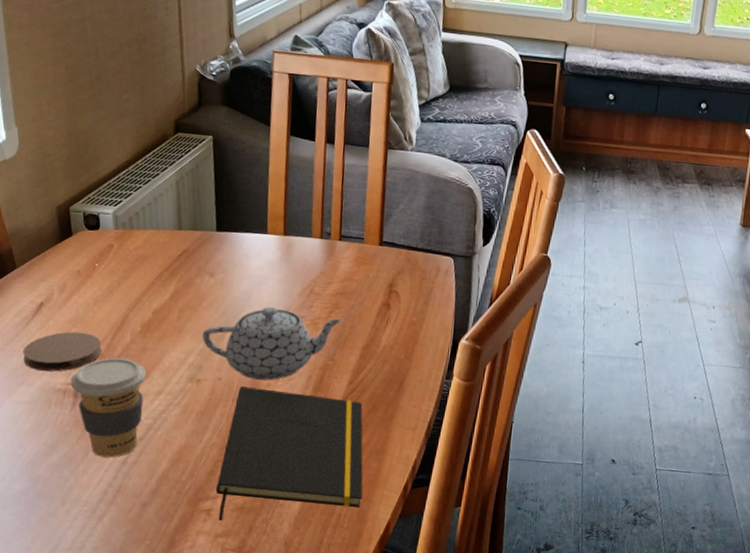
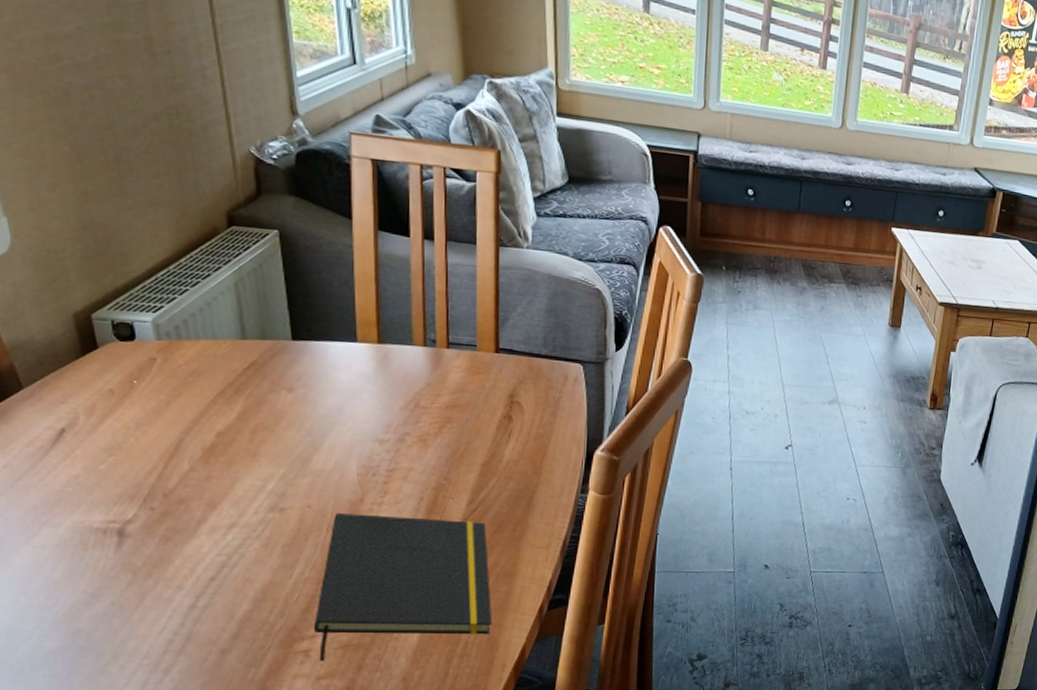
coaster: present [22,331,102,372] -> none [42,461,152,509]
coffee cup: present [70,357,147,458] -> none [112,489,214,603]
teapot: present [202,306,344,381] -> none [283,423,458,505]

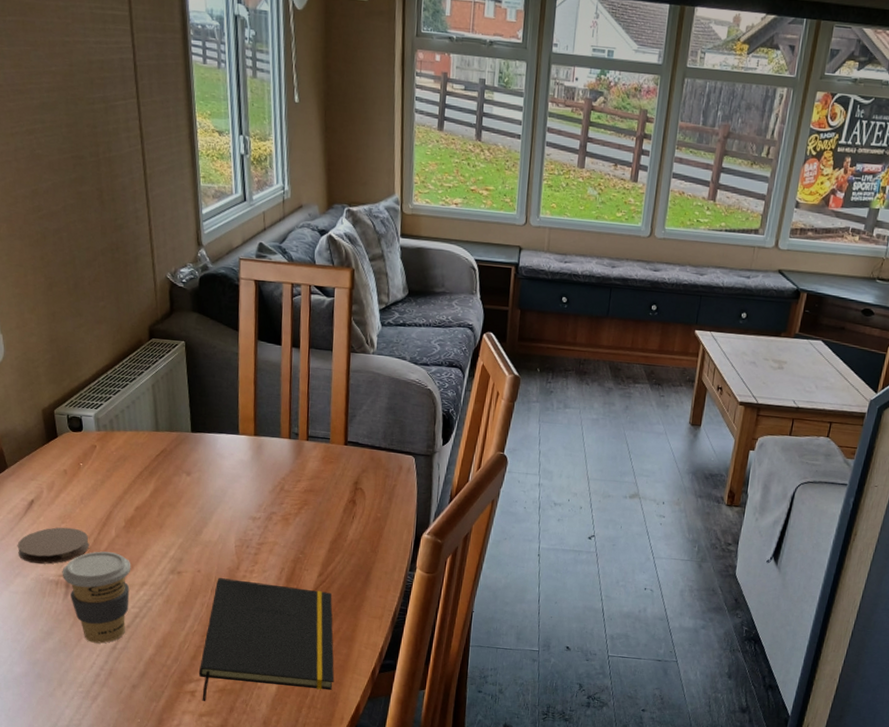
coaster: none [42,461,152,509] -> present [17,527,90,564]
coffee cup: none [112,489,214,603] -> present [62,551,131,644]

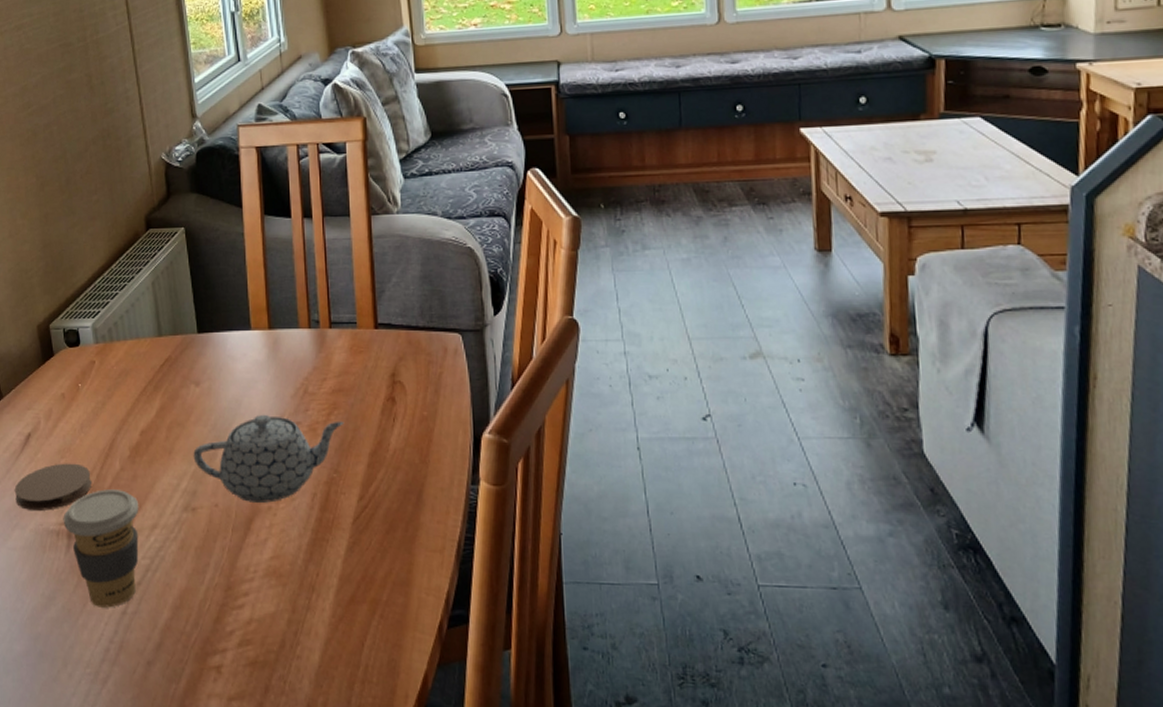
teapot: none [181,503,313,573] -> present [193,414,345,503]
notepad: present [198,578,335,701] -> none [223,512,391,679]

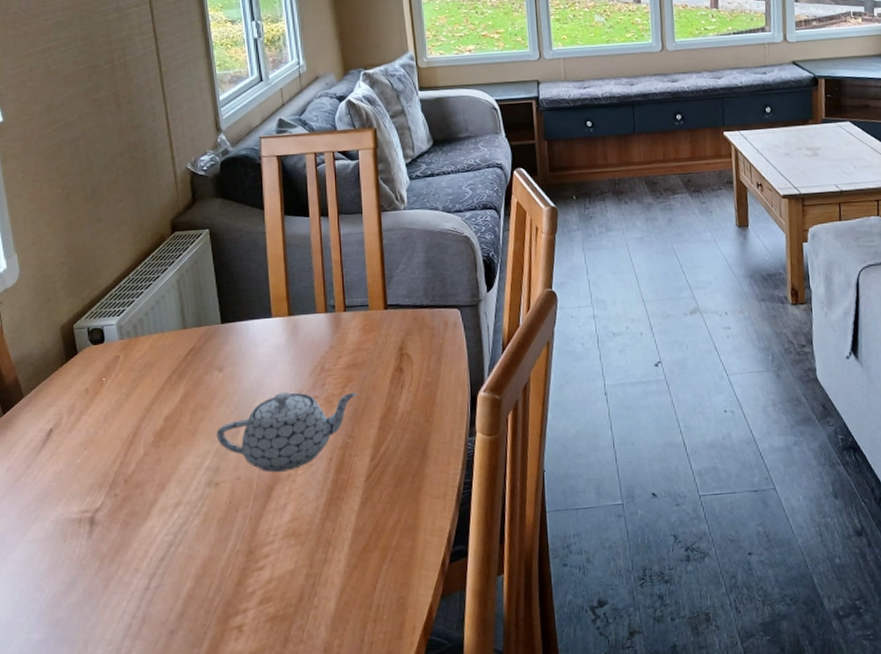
coaster: present [14,463,93,511] -> none [34,453,116,502]
coffee cup: present [63,489,139,608] -> none [85,473,163,587]

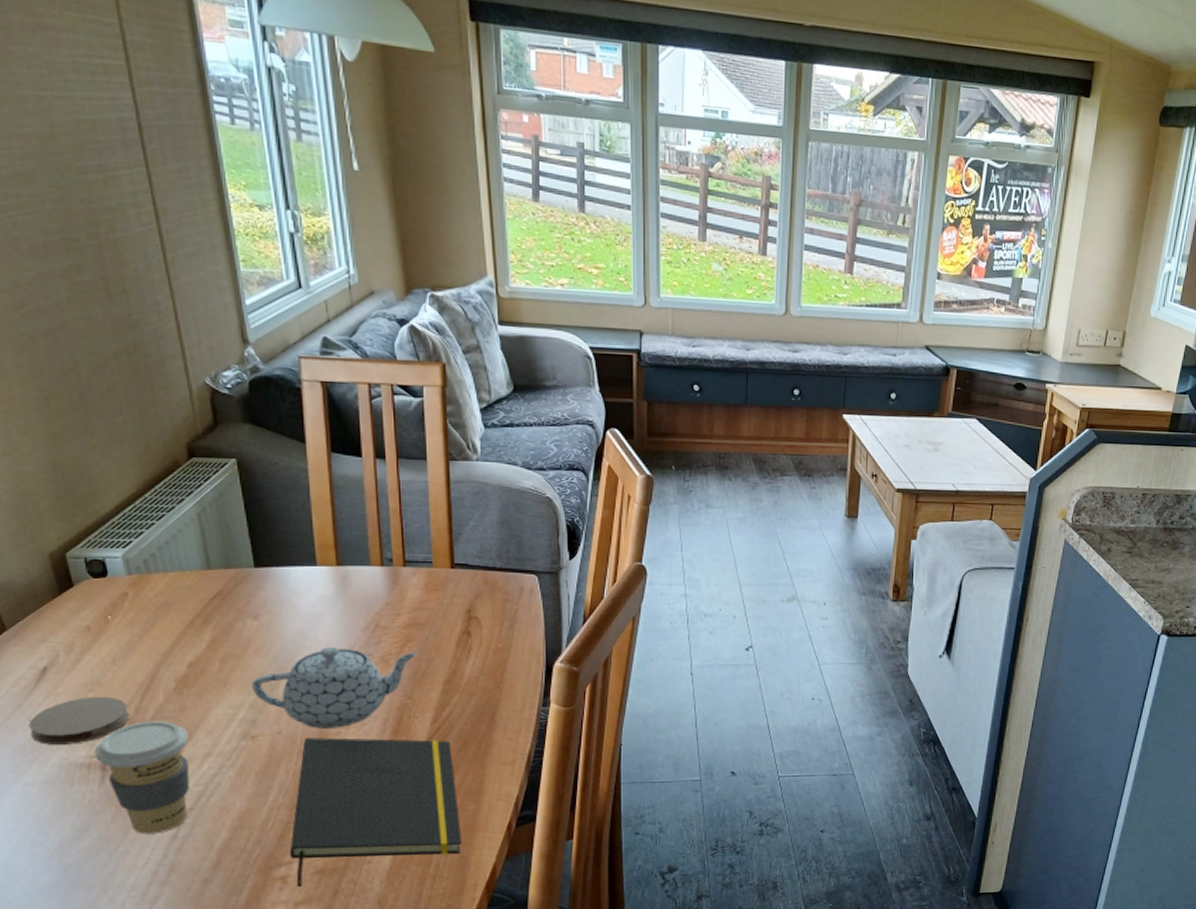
coaster: none [34,453,116,502] -> present [28,696,130,745]
coffee cup: none [85,473,163,587] -> present [94,721,190,834]
notepad: none [245,476,400,636] -> present [289,738,462,887]

